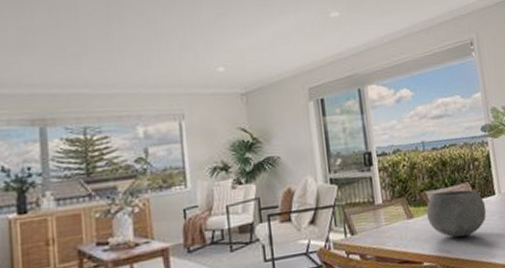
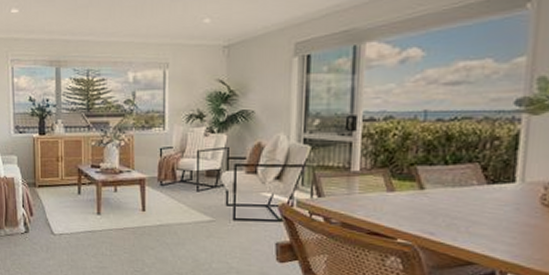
bowl: present [426,189,487,237] -> none [413,168,498,223]

